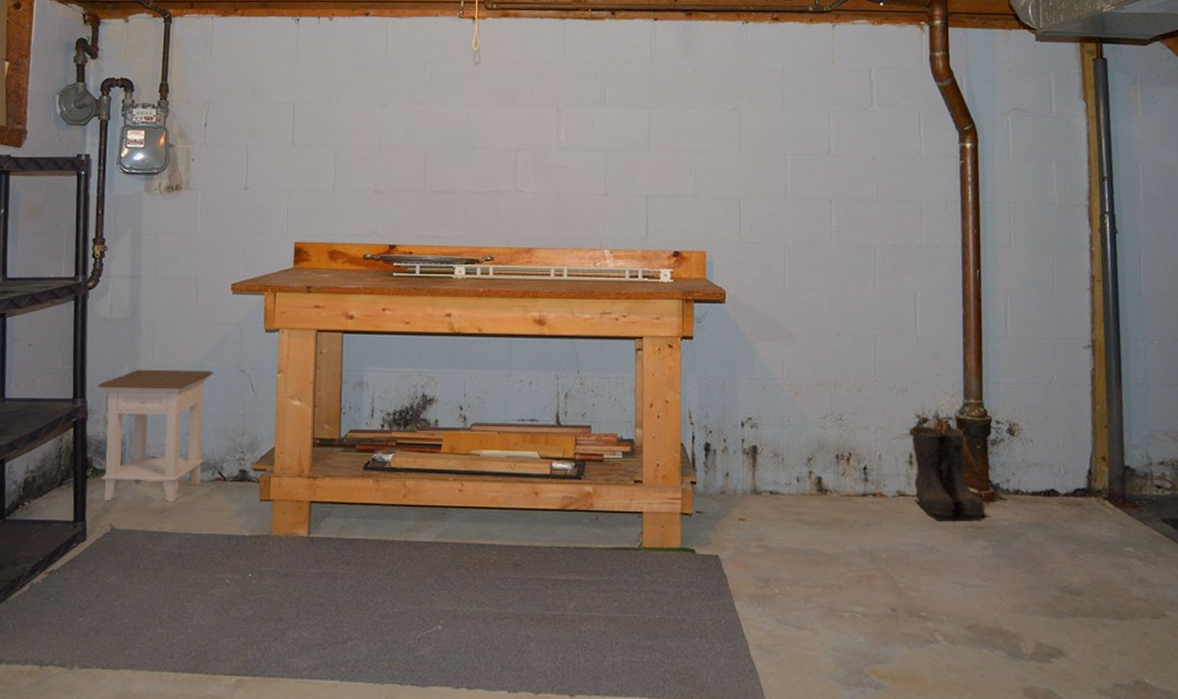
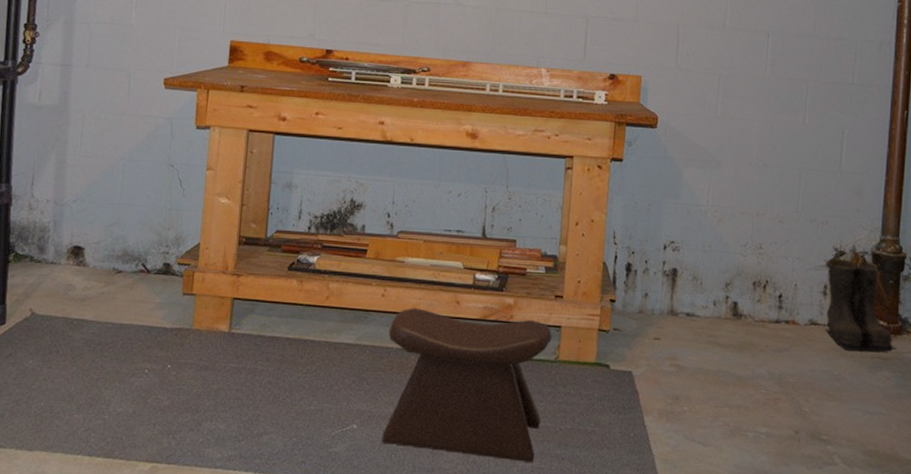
nightstand: present [97,369,214,503] -> none [22,157,143,292]
stool: none [468,501,634,656] -> present [382,308,552,462]

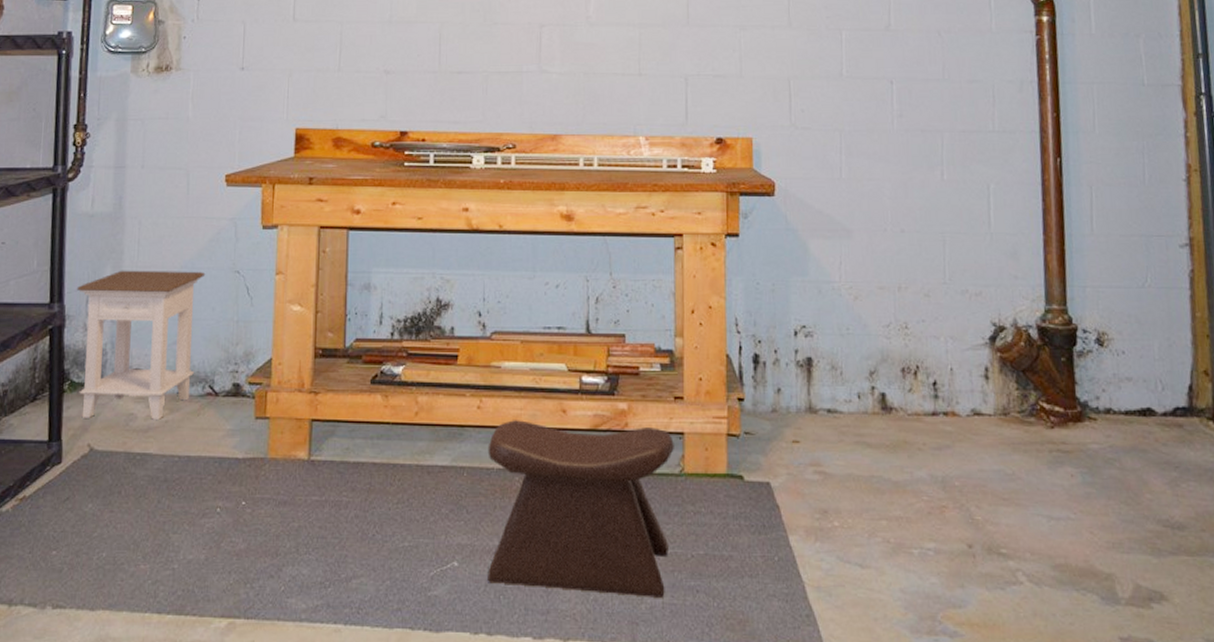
nightstand: none [22,157,143,292] -> present [76,270,206,421]
boots: present [825,257,896,353] -> none [984,334,1078,445]

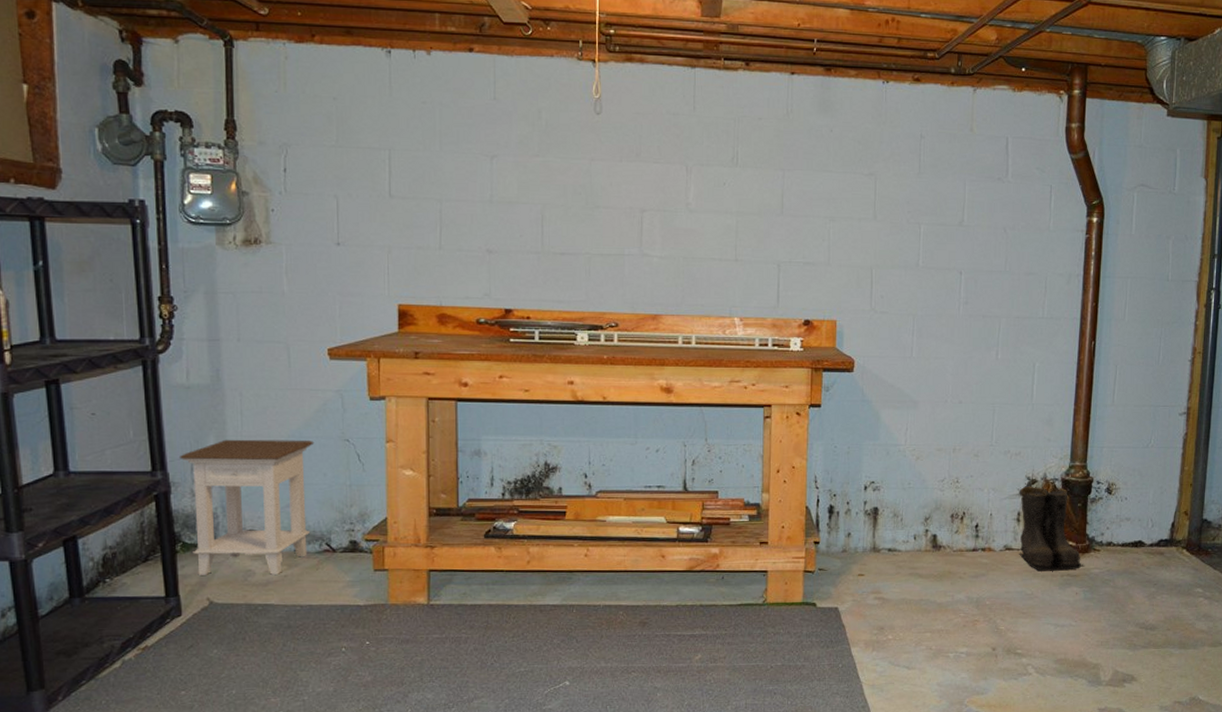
stool: present [488,420,674,597] -> none [594,565,759,700]
boots: none [984,334,1078,445] -> present [1019,486,1084,571]

